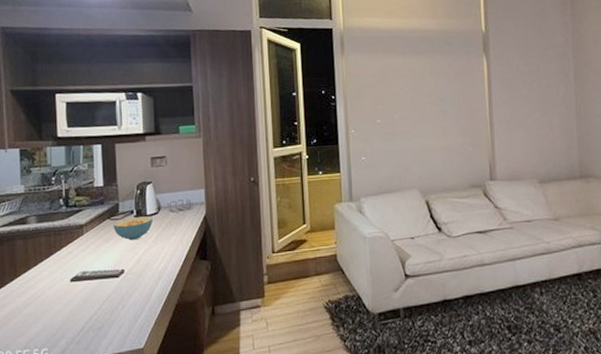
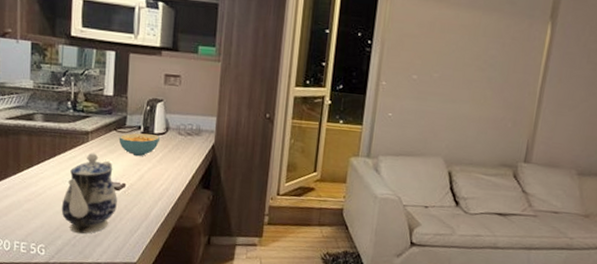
teapot: none [62,244,119,330] -> present [61,152,118,234]

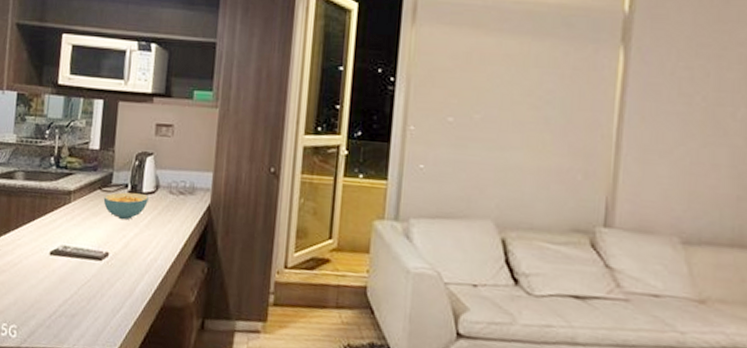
teapot: present [61,152,118,234] -> none [37,215,100,313]

